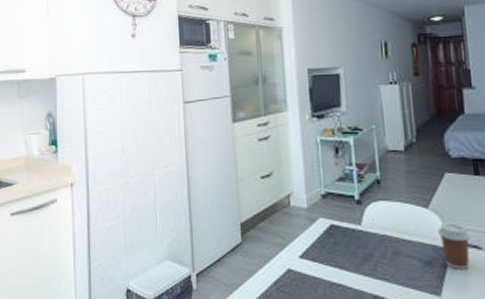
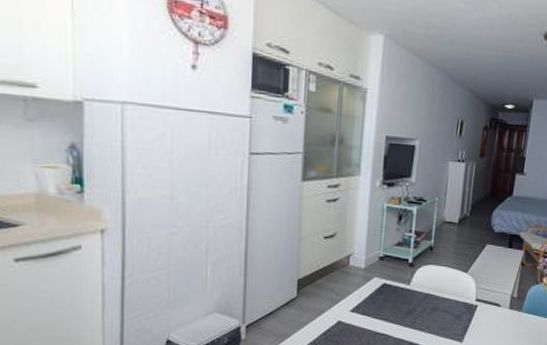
coffee cup: present [437,223,472,269] -> none [470,285,496,321]

